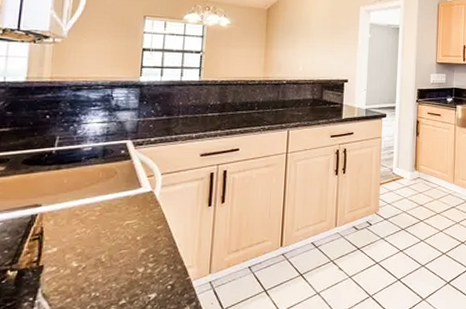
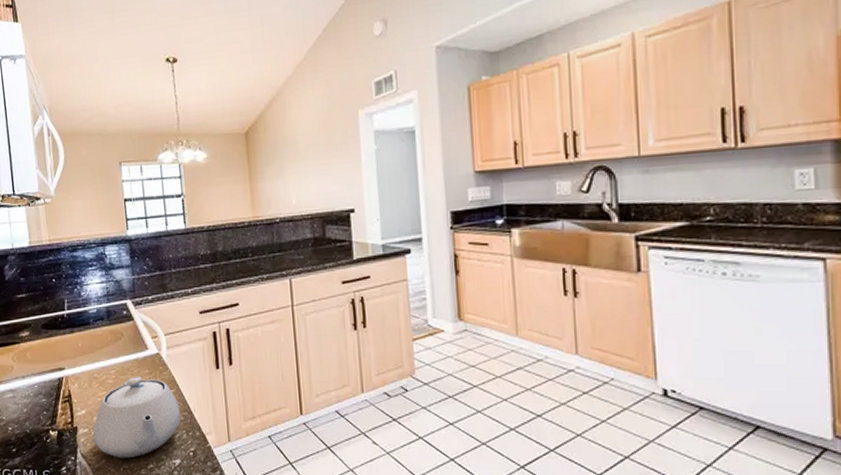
teapot: none [60,214,165,296] -> present [92,377,181,459]

